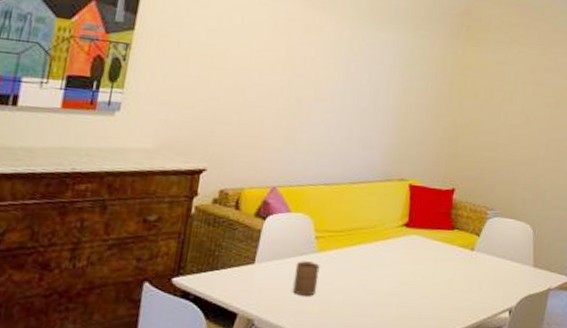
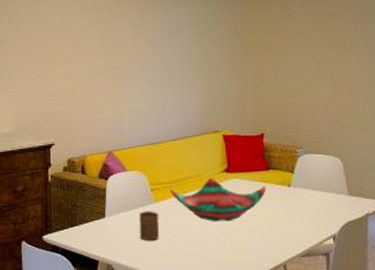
decorative bowl: none [337,231,448,282] -> present [170,178,267,222]

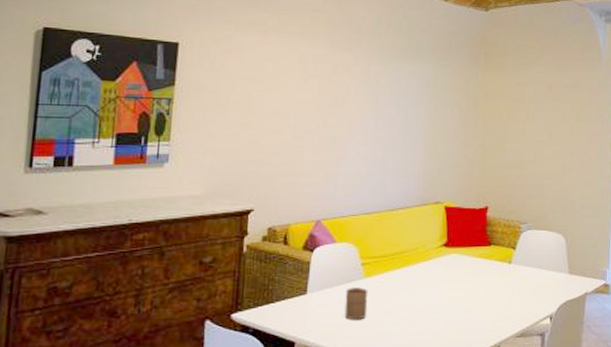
decorative bowl: present [170,178,267,222] -> none [382,252,486,300]

